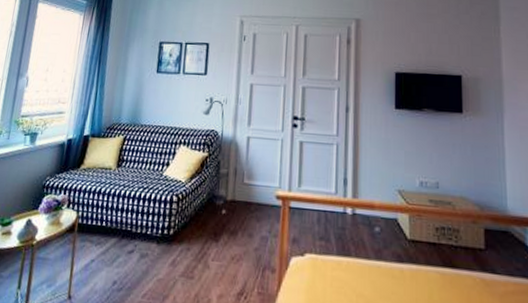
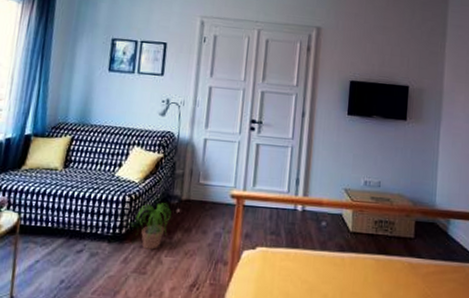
potted plant: none [183,203,217,253] -> present [135,203,172,250]

